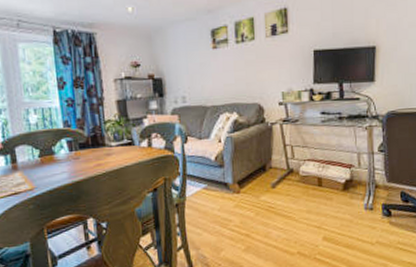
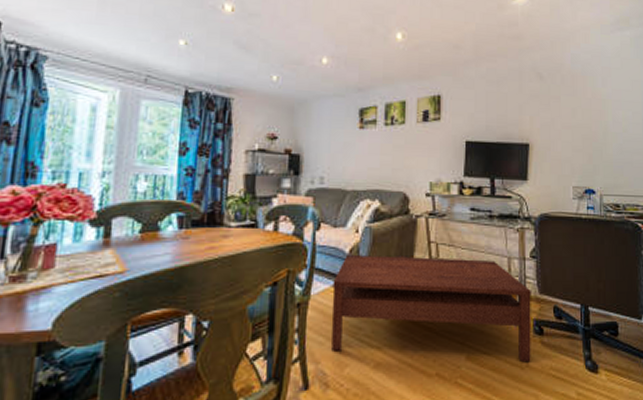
coffee table: none [203,157,381,240] -> present [331,255,531,363]

